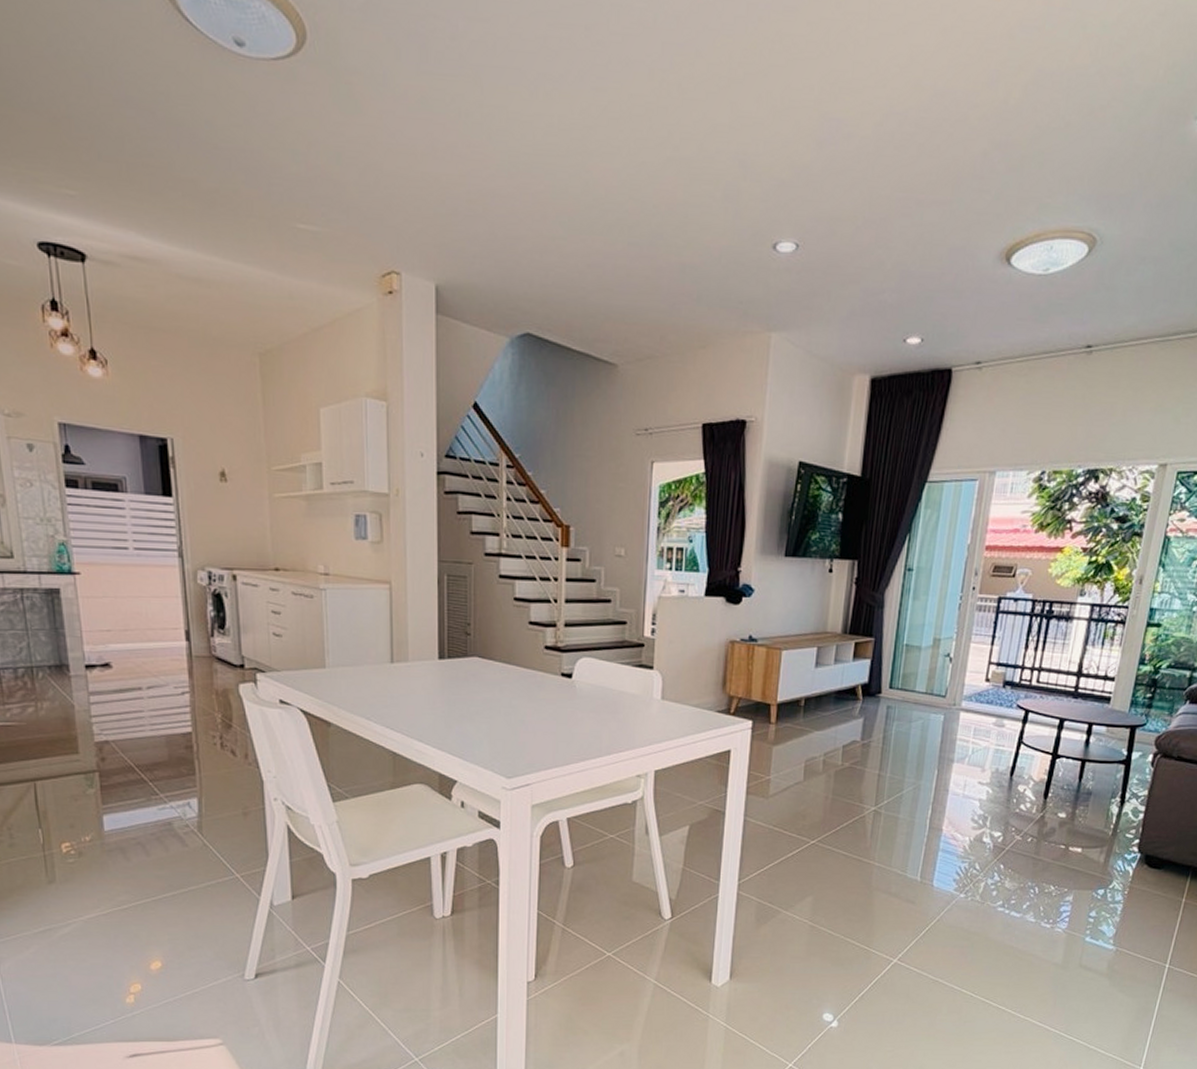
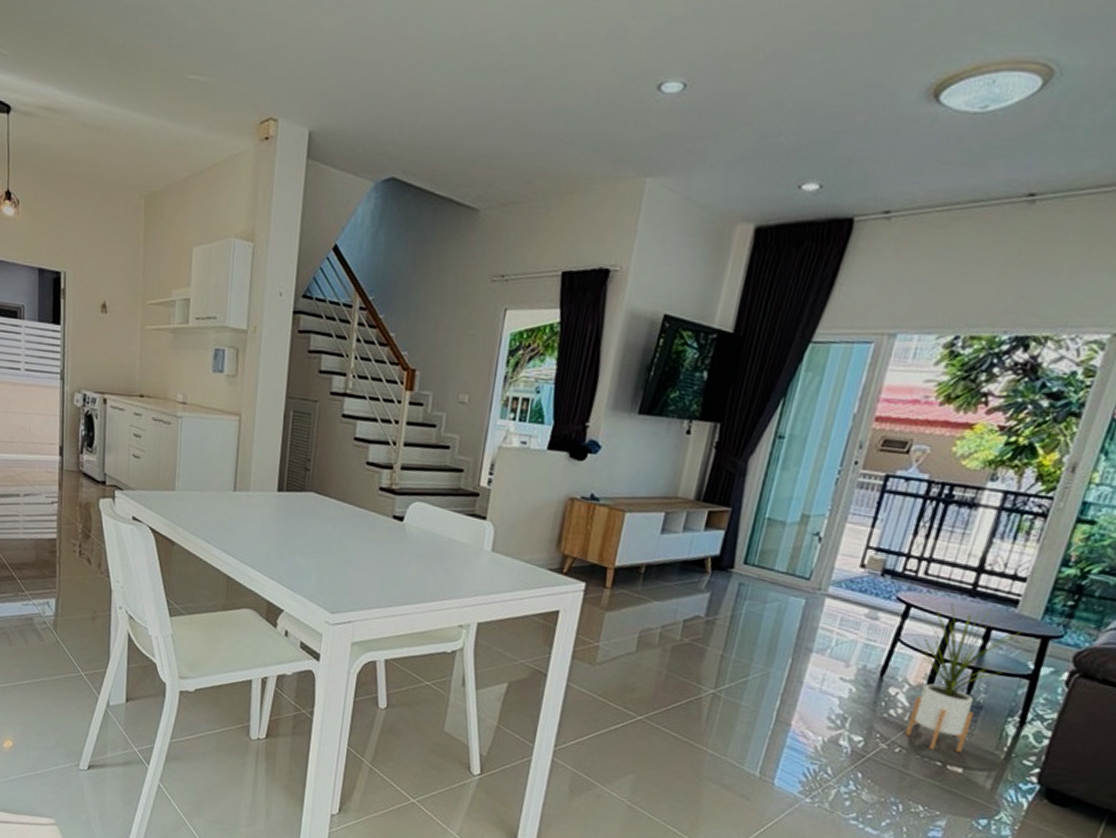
house plant: none [1034,705,1116,835] -> present [905,602,1022,753]

